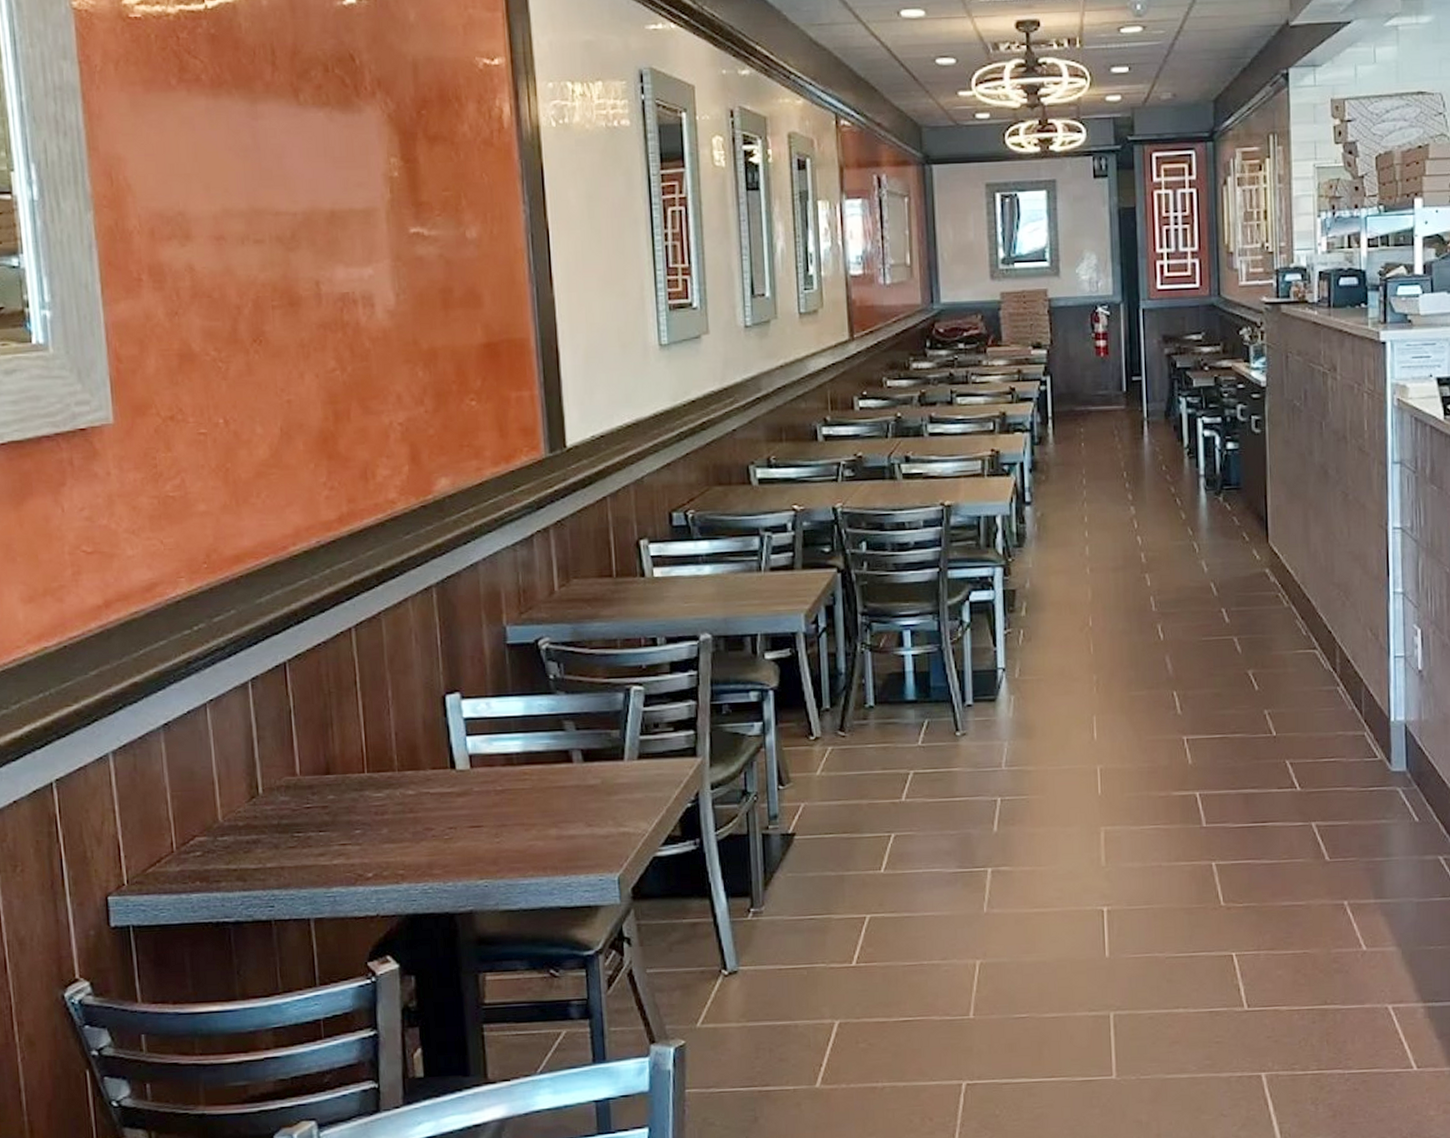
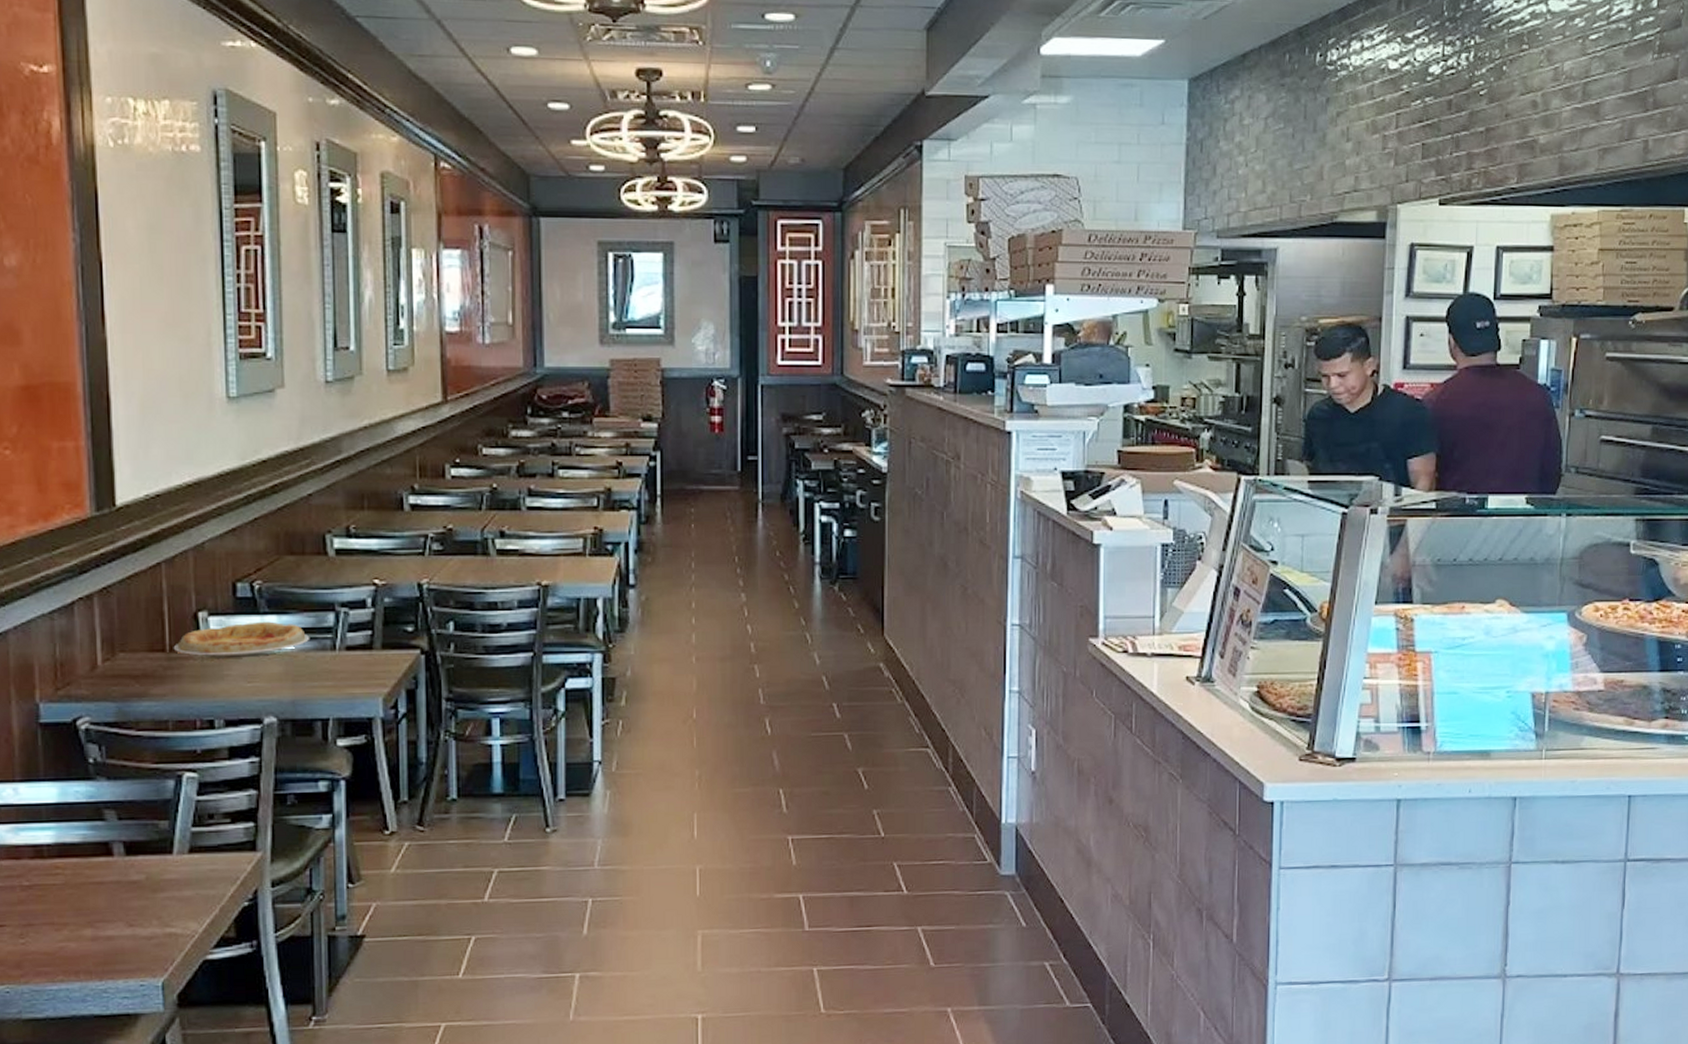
pizza: none [619,546,739,582] -> present [173,621,310,658]

